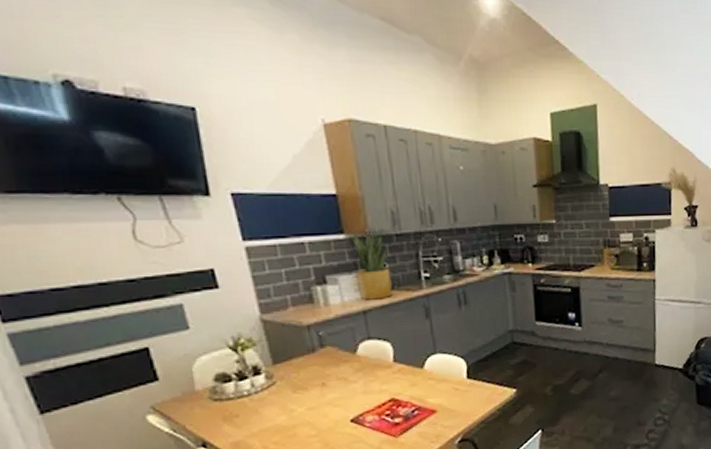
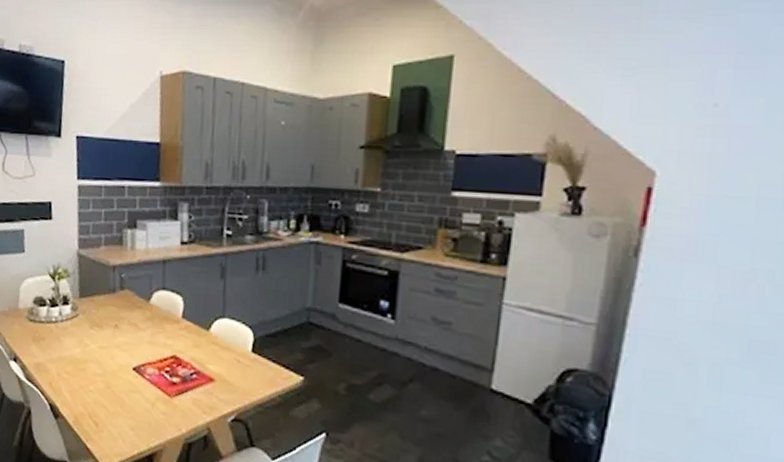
planter: present [349,228,393,300] -> none [163,179,196,251]

